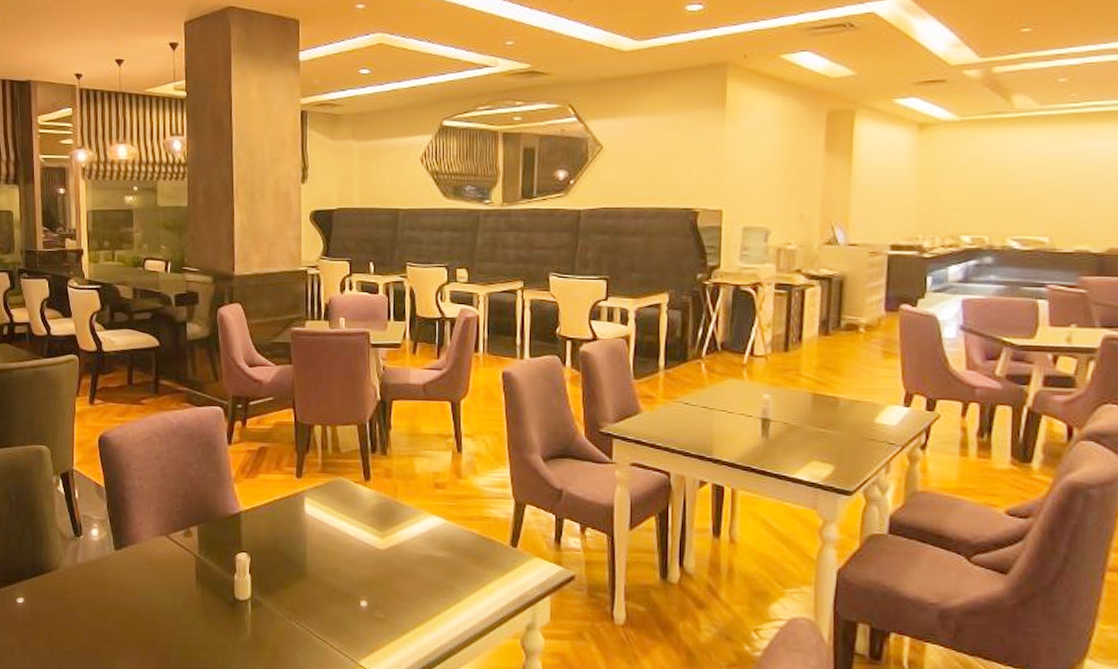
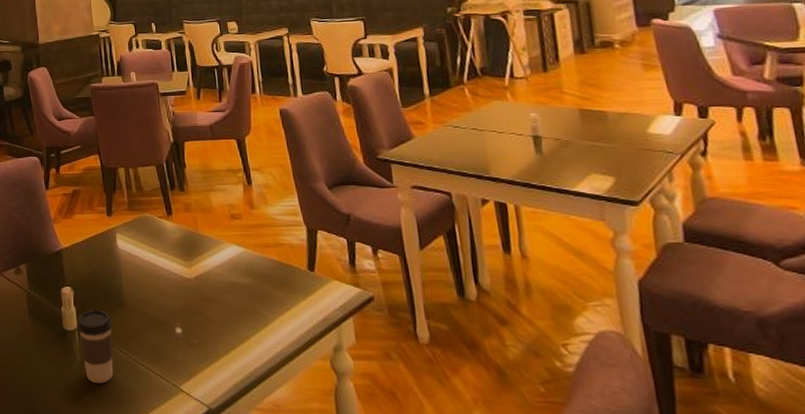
coffee cup: none [251,578,291,657] -> present [77,309,114,383]

